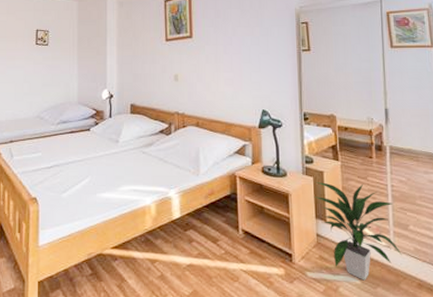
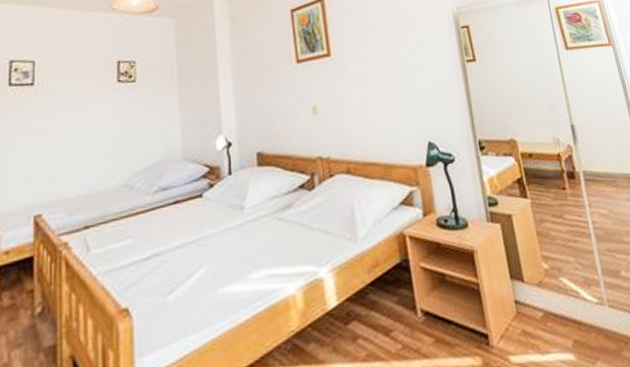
indoor plant: present [314,181,402,281] -> none [502,225,619,356]

